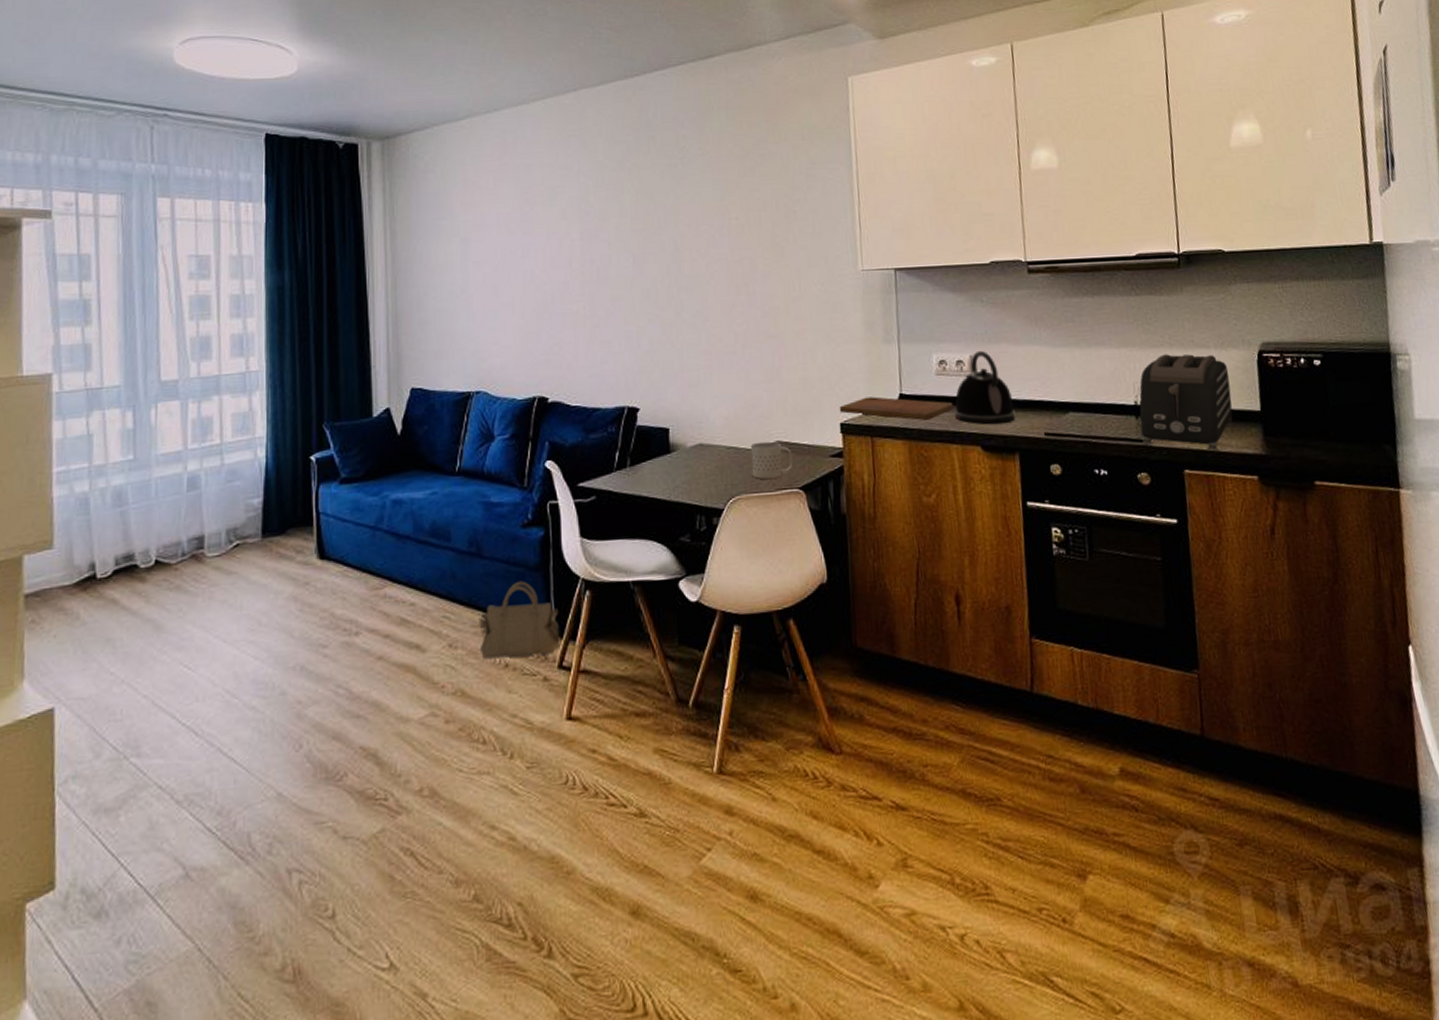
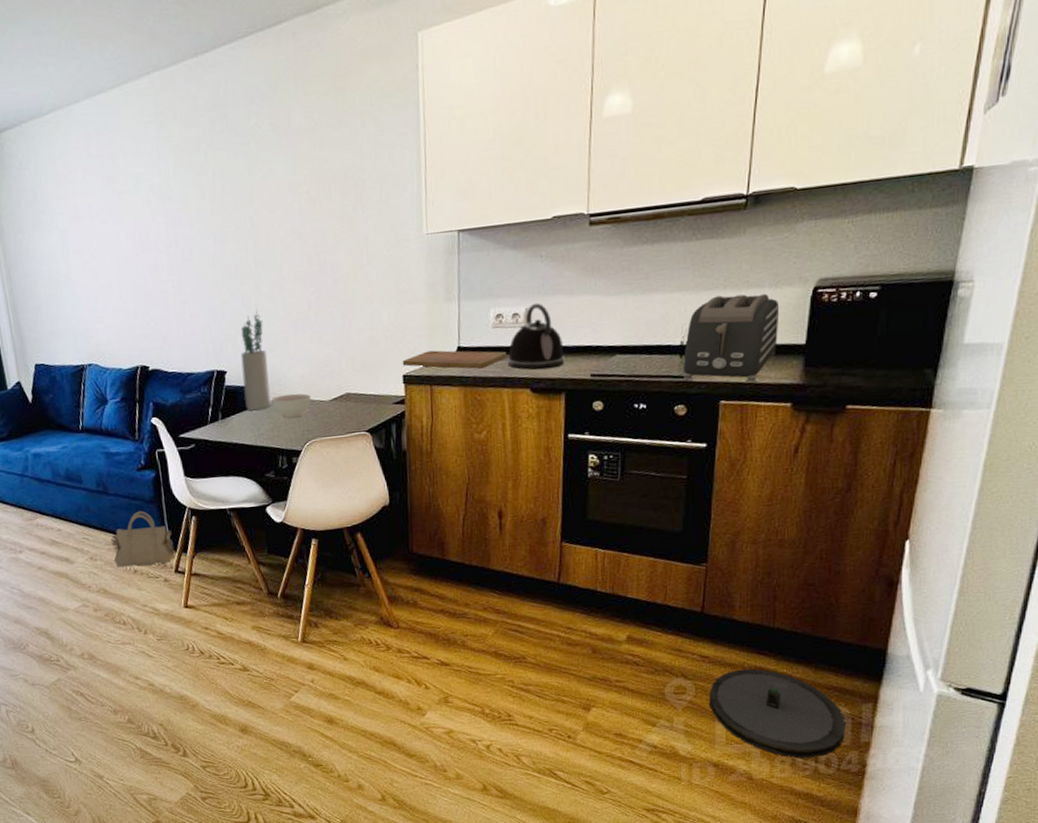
vase: none [656,339,690,458] -> present [240,309,271,411]
bowl: none [689,439,736,469] -> present [271,393,311,418]
mug: present [750,441,793,480] -> none [323,393,361,426]
robot vacuum: none [1226,816,1397,953] -> present [708,668,846,759]

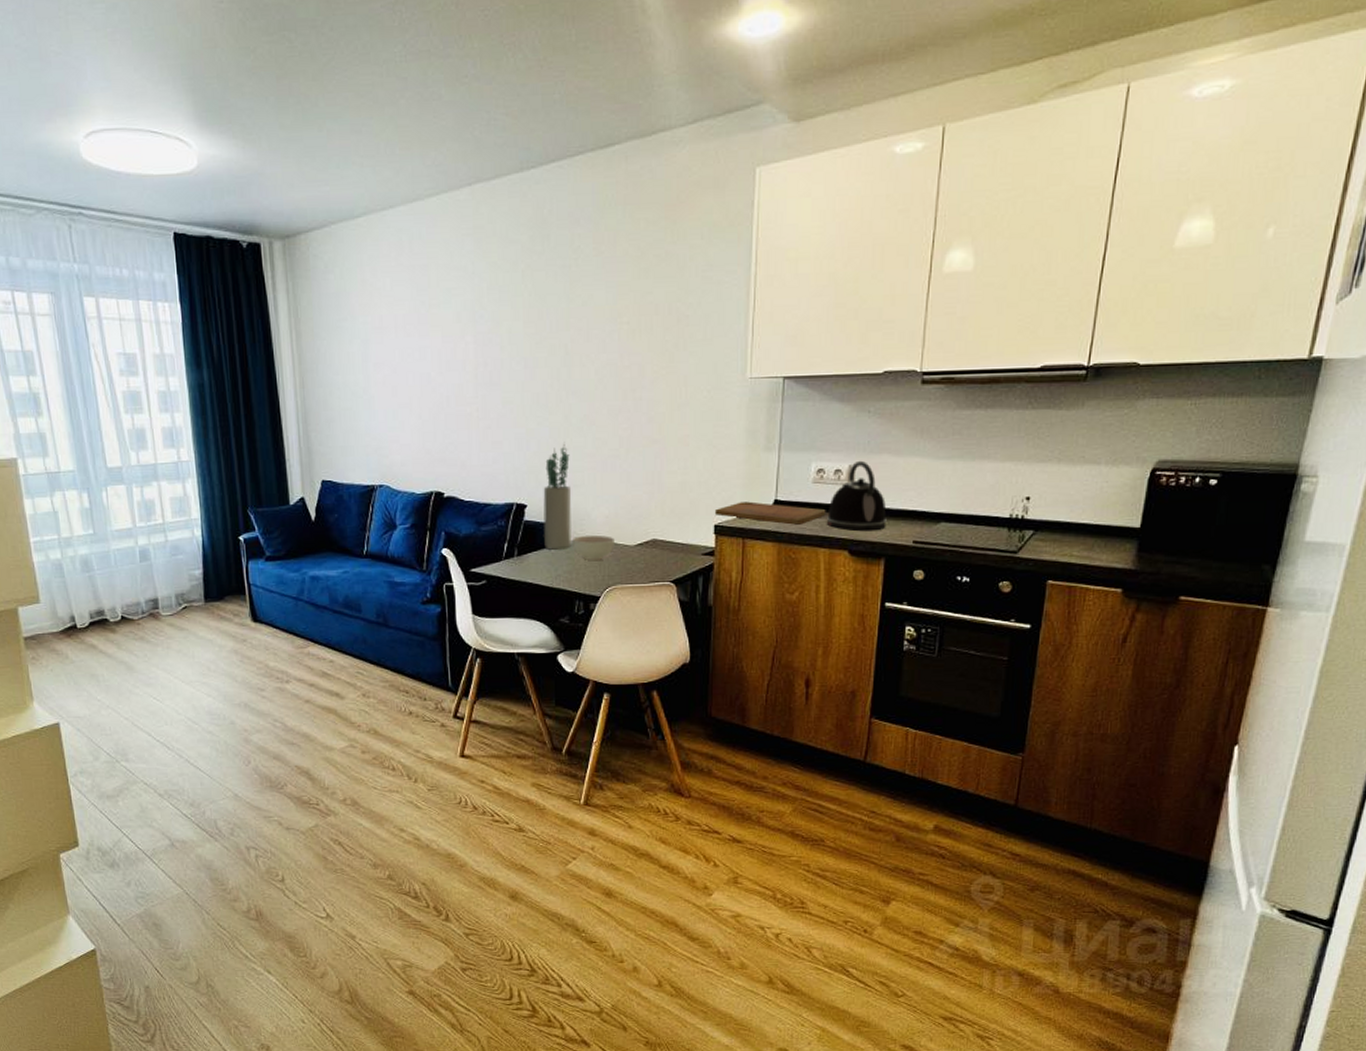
shoulder bag: present [110,510,175,568] -> none [386,647,455,707]
toaster: present [683,293,778,383] -> none [1011,469,1114,564]
robot vacuum: present [708,668,846,759] -> none [1016,871,1162,975]

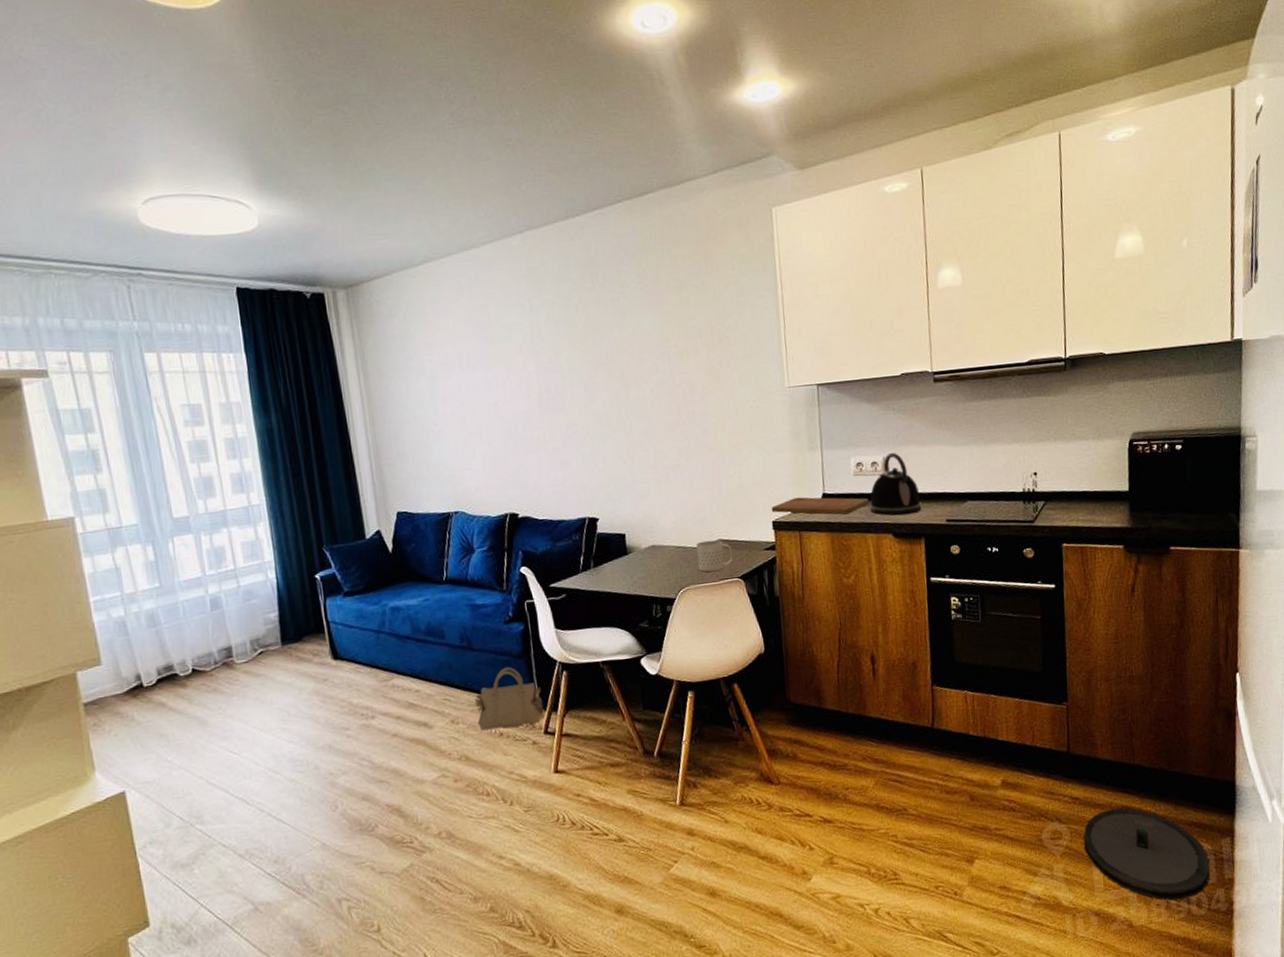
shoulder bag: none [386,647,455,707] -> present [474,666,545,731]
vase: present [543,441,572,550] -> none [612,456,644,559]
bowl: present [571,535,615,561] -> none [643,540,684,566]
mug: none [627,539,667,573] -> present [695,540,733,572]
robot vacuum: none [1016,871,1162,975] -> present [1083,807,1211,901]

